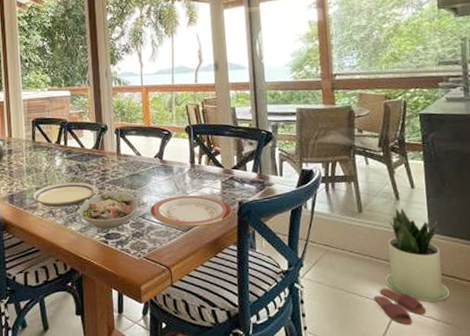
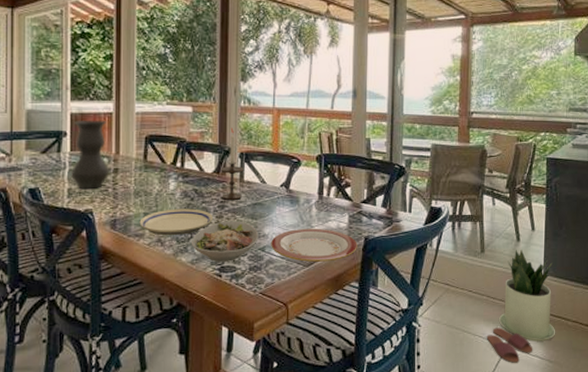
candlestick: none [99,107,120,174] -> present [221,128,243,201]

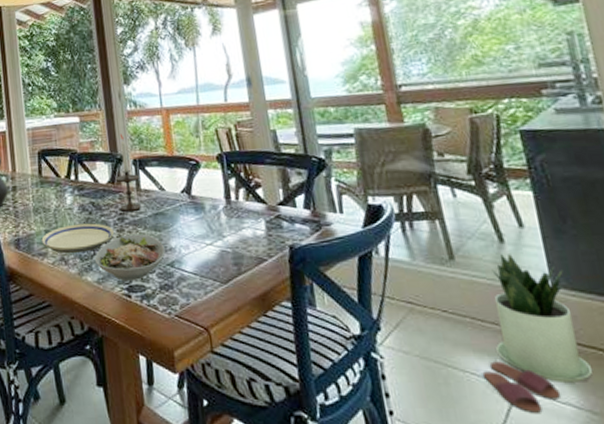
plate: present [271,228,357,262] -> none [179,237,282,278]

